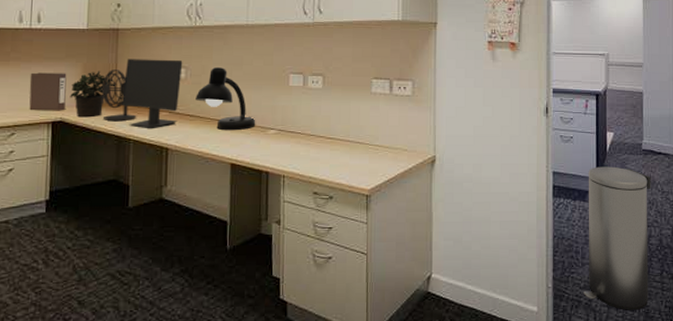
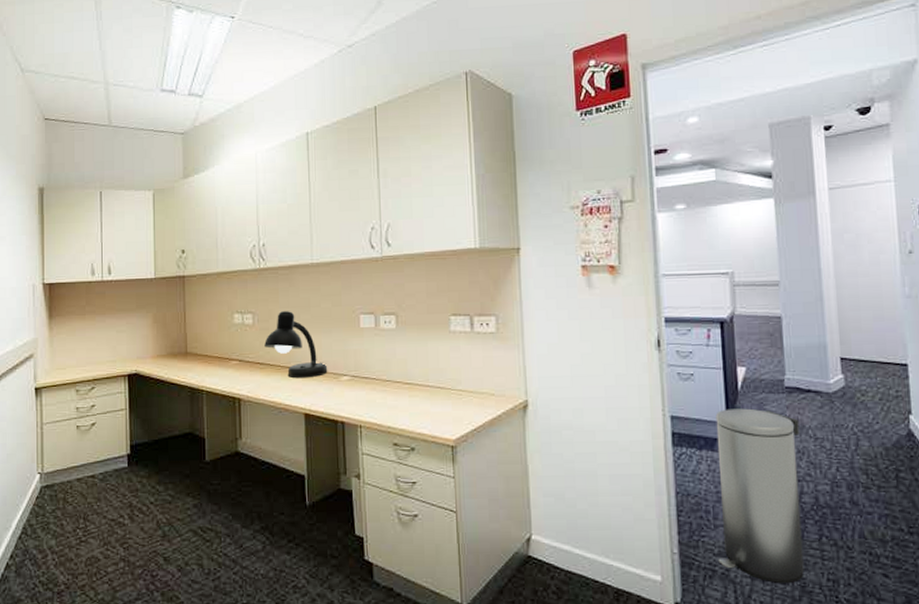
binder: present [29,72,67,111] -> none [106,324,139,364]
potted plant: present [70,71,117,118] -> none [143,320,187,369]
desk fan: present [100,70,137,122] -> none [171,318,208,373]
computer monitor: present [122,59,183,128] -> none [192,305,250,378]

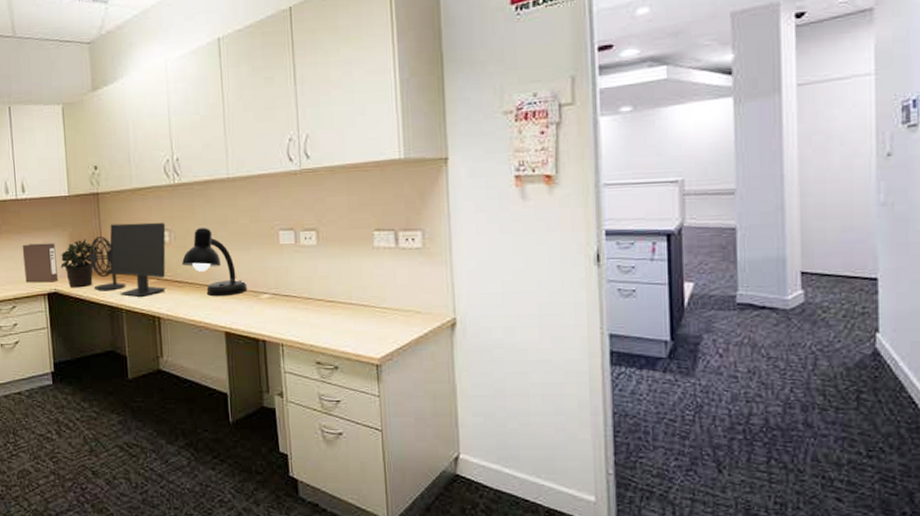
binder: none [106,324,139,364] -> present [23,243,58,283]
potted plant: none [143,320,187,369] -> present [60,239,104,288]
desk fan: none [171,318,208,373] -> present [88,237,126,291]
computer monitor: none [192,305,250,378] -> present [109,222,167,297]
pedal bin: present [715,408,804,583] -> none [656,326,751,505]

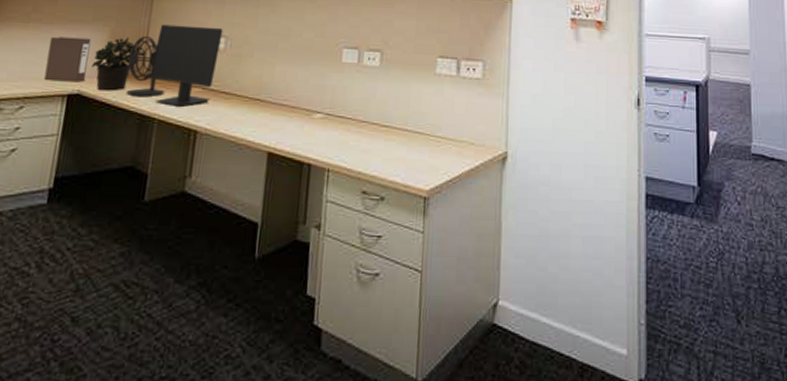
desk lamp: present [182,228,248,297] -> none [234,38,301,113]

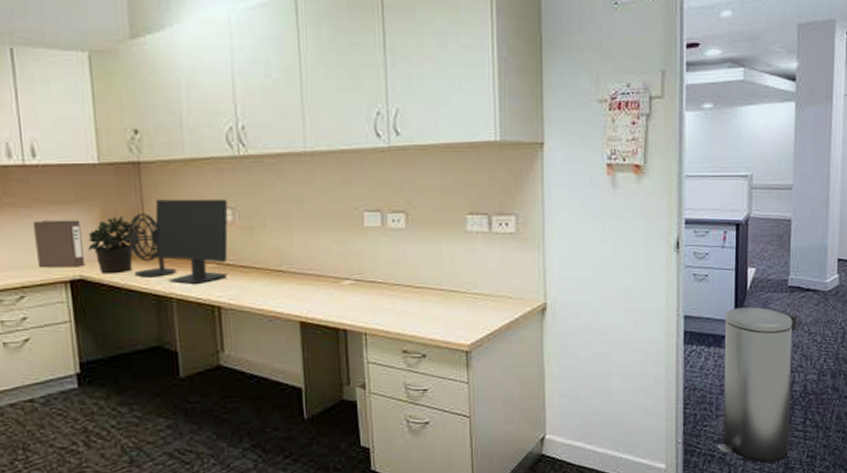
pedal bin: none [683,172,764,359] -> present [717,307,797,463]

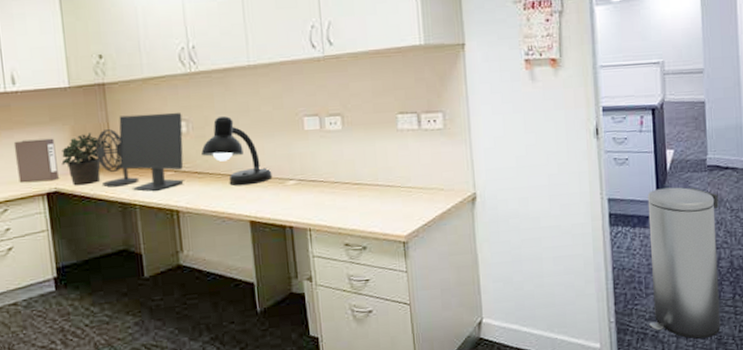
desk lamp: none [248,207,327,283] -> present [201,116,273,186]

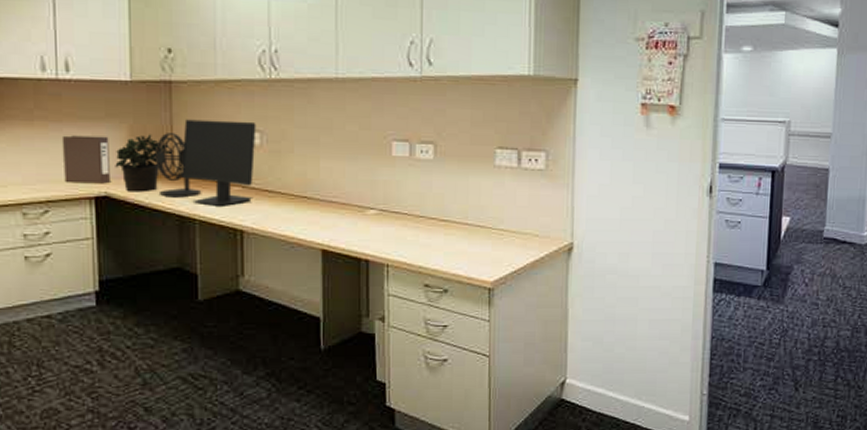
desk lamp: present [201,116,273,186] -> none [275,132,352,210]
pedal bin: present [647,187,721,339] -> none [743,257,832,420]

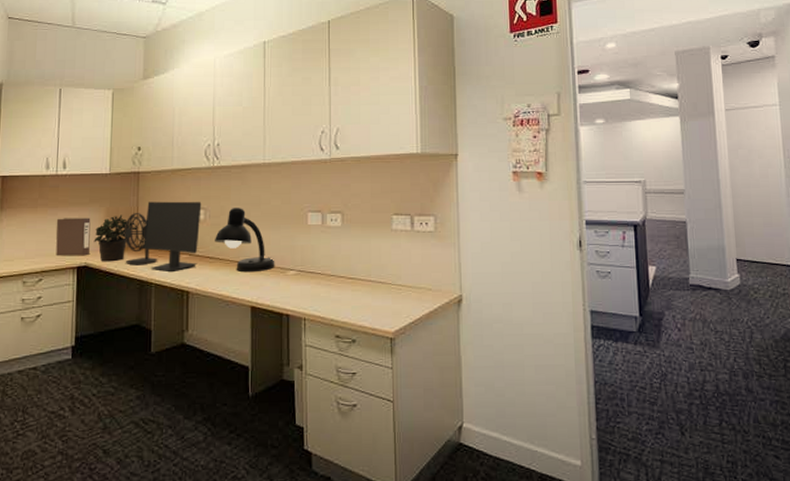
desk lamp: none [275,132,352,210] -> present [215,208,275,273]

